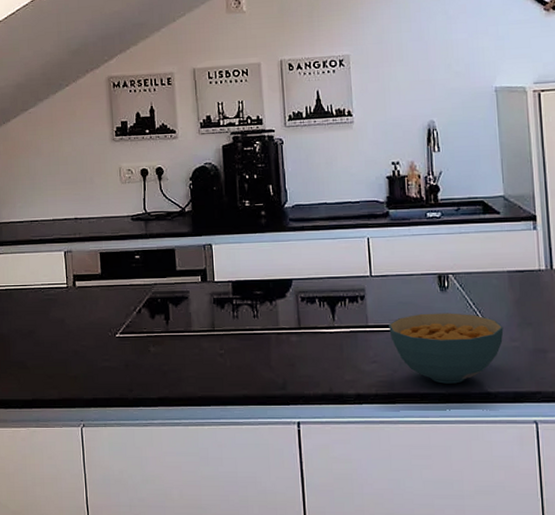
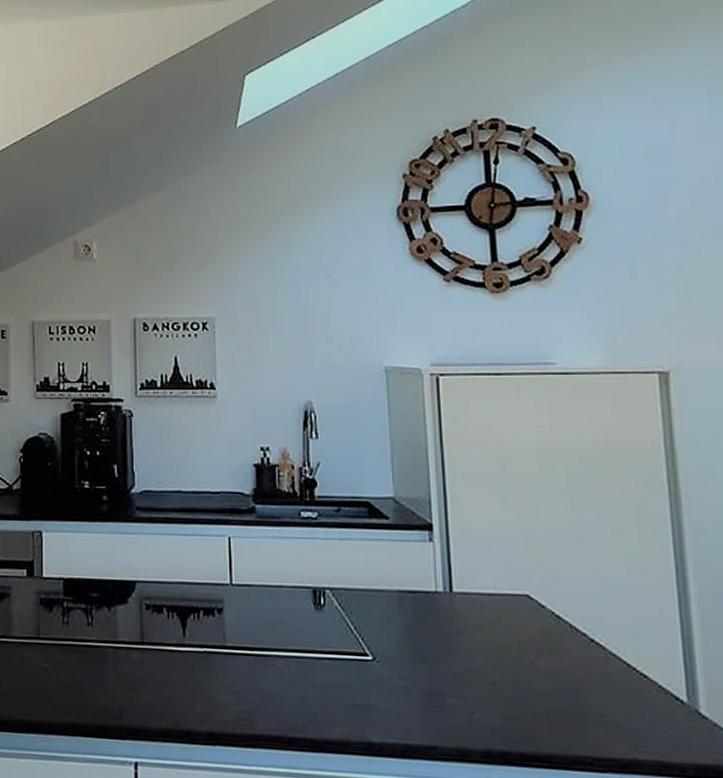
cereal bowl: present [389,313,504,384] -> none [251,635,392,728]

